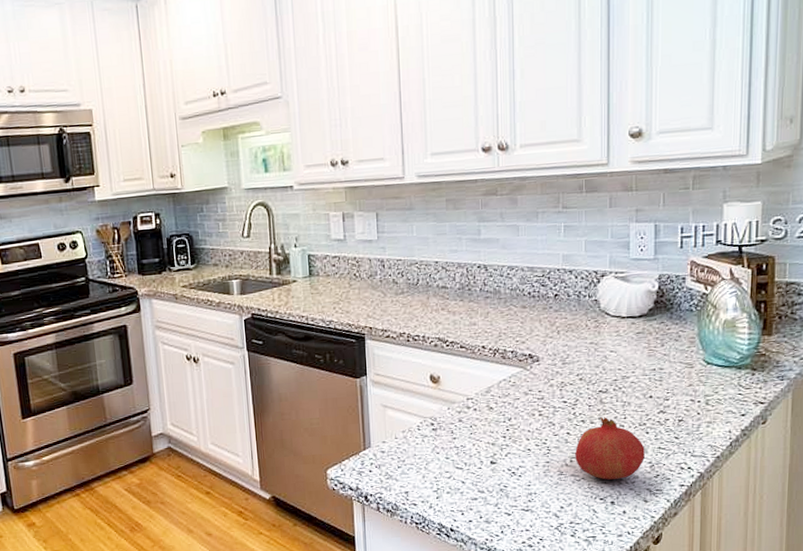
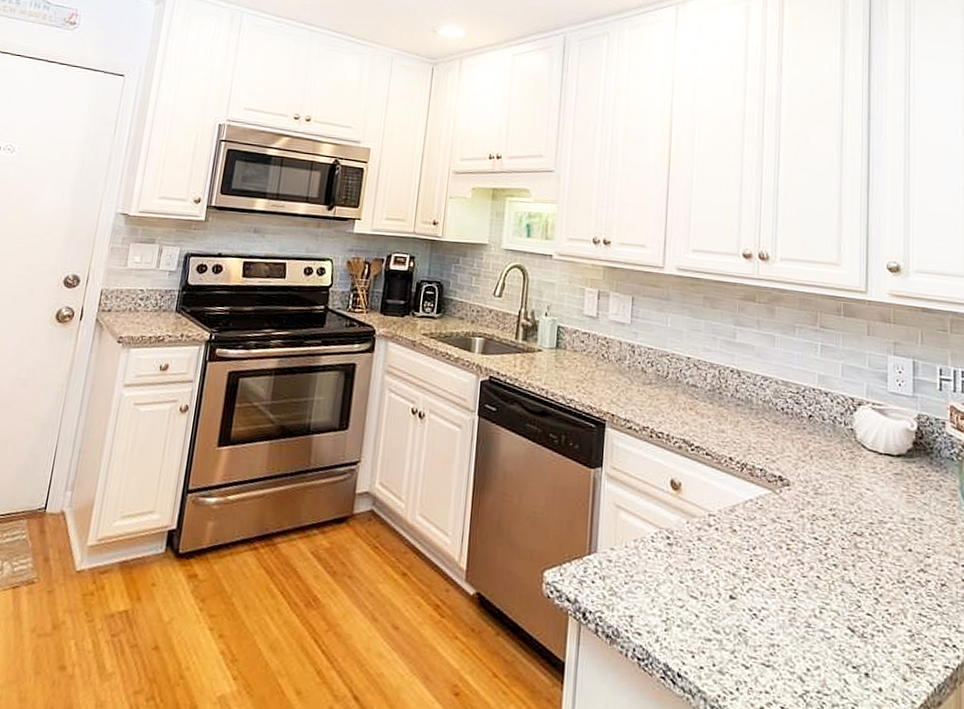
fruit: present [575,417,645,480] -> none [825,564,904,646]

